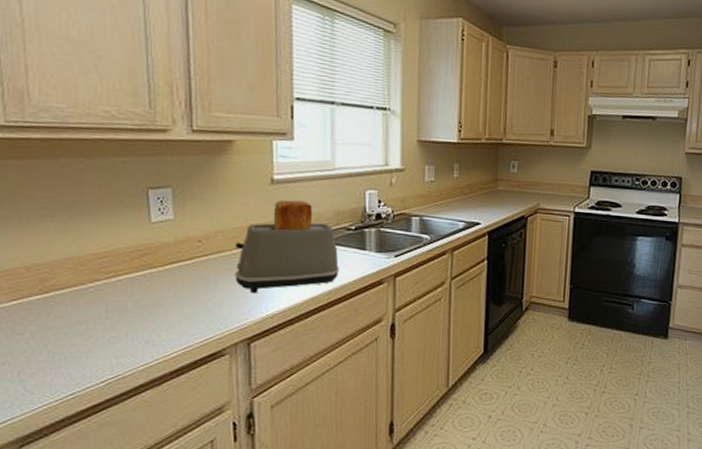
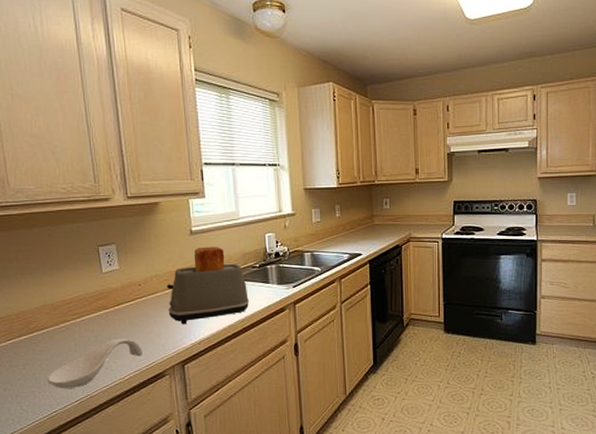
spoon rest: none [63,305,197,365] -> present [47,338,142,389]

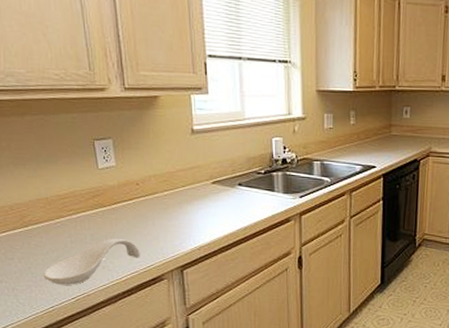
toaster: present [167,246,250,325] -> none [166,147,253,229]

